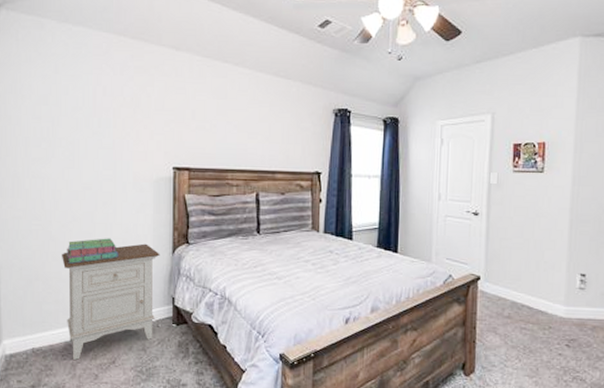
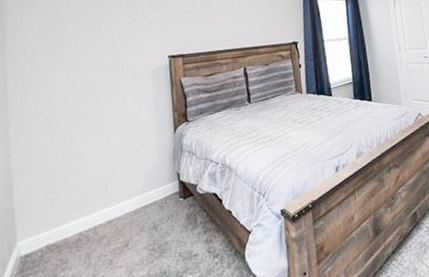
nightstand: present [62,243,160,361] -> none [71,127,164,250]
stack of books: present [67,238,118,264] -> none [76,128,125,157]

